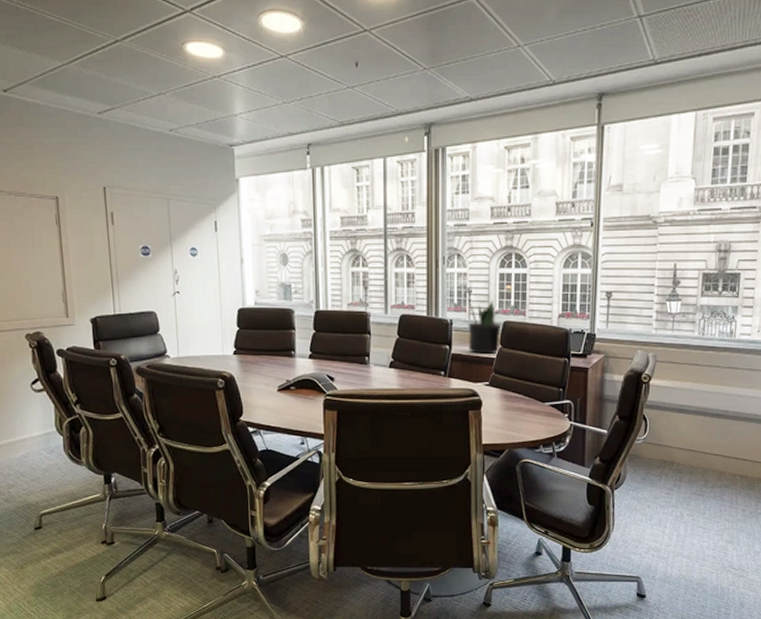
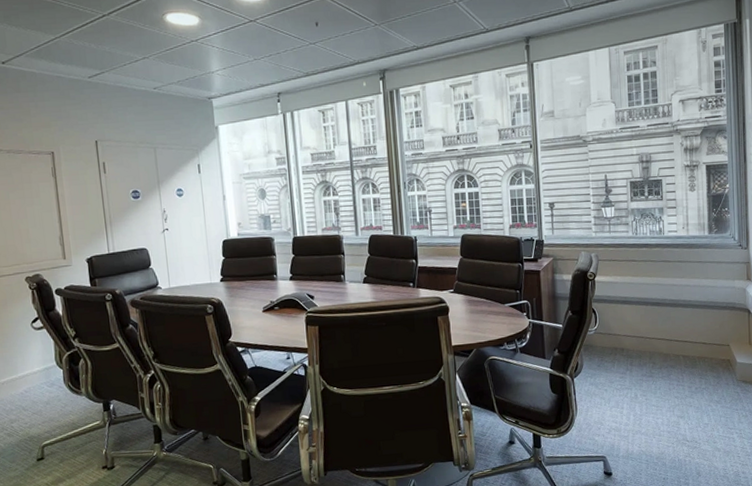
planter: present [468,299,502,355] -> none [429,217,461,265]

